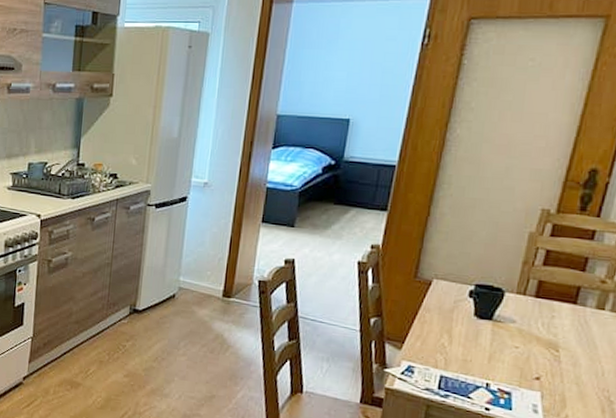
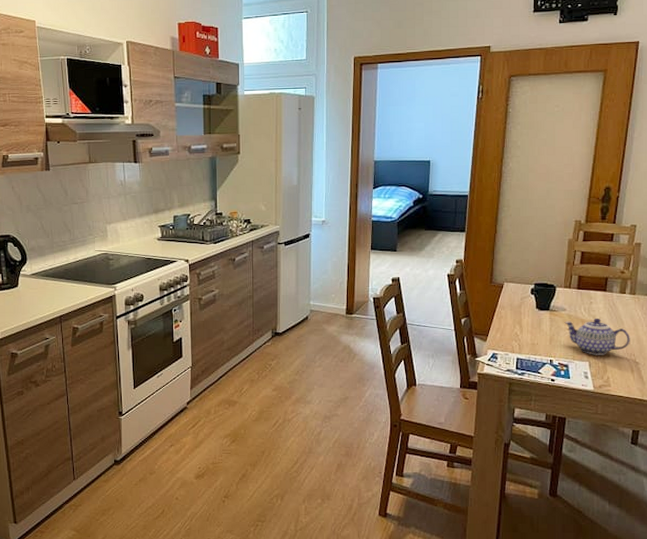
teapot: none [512,336,605,386] -> present [564,318,630,355]

